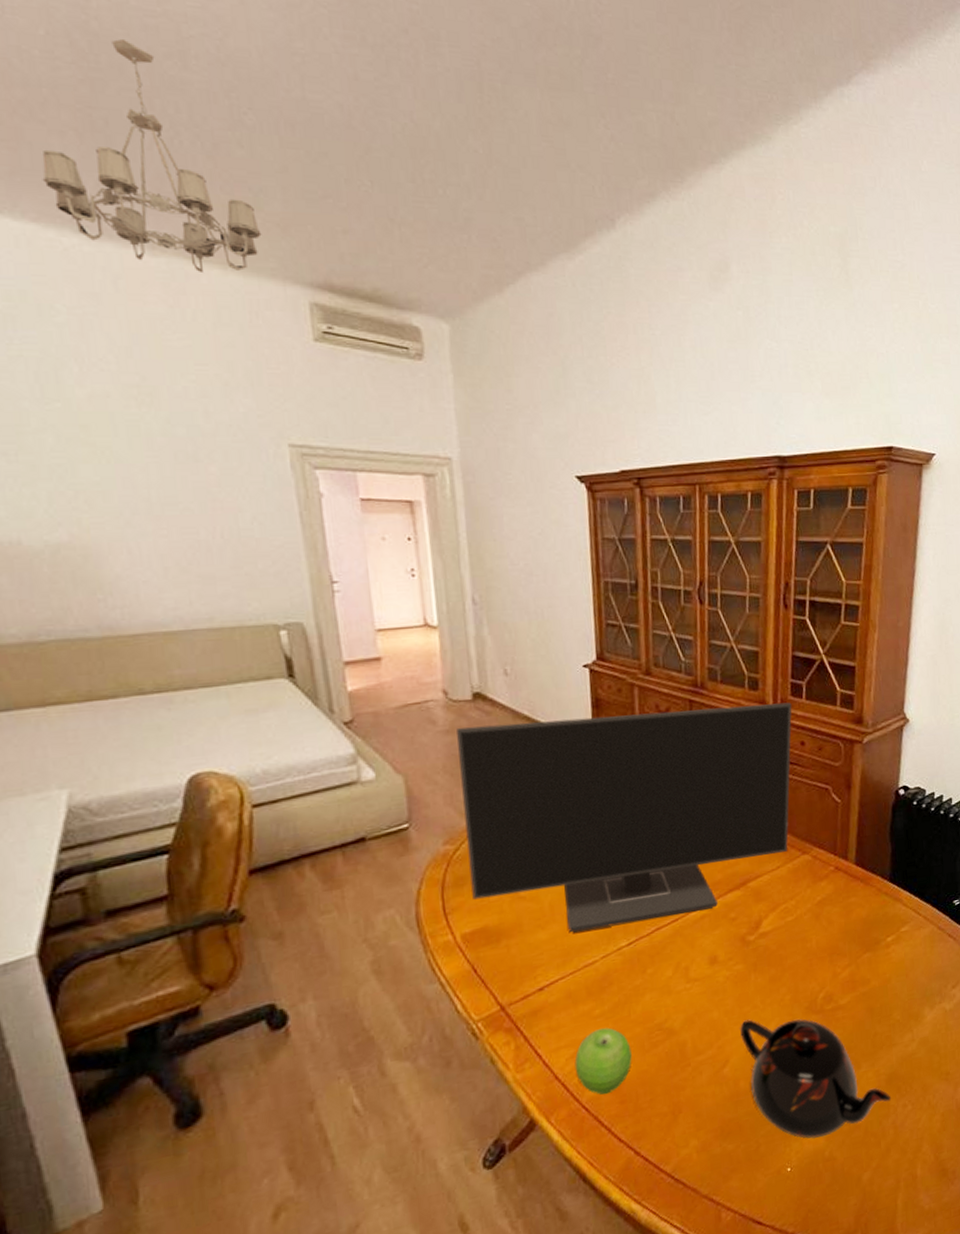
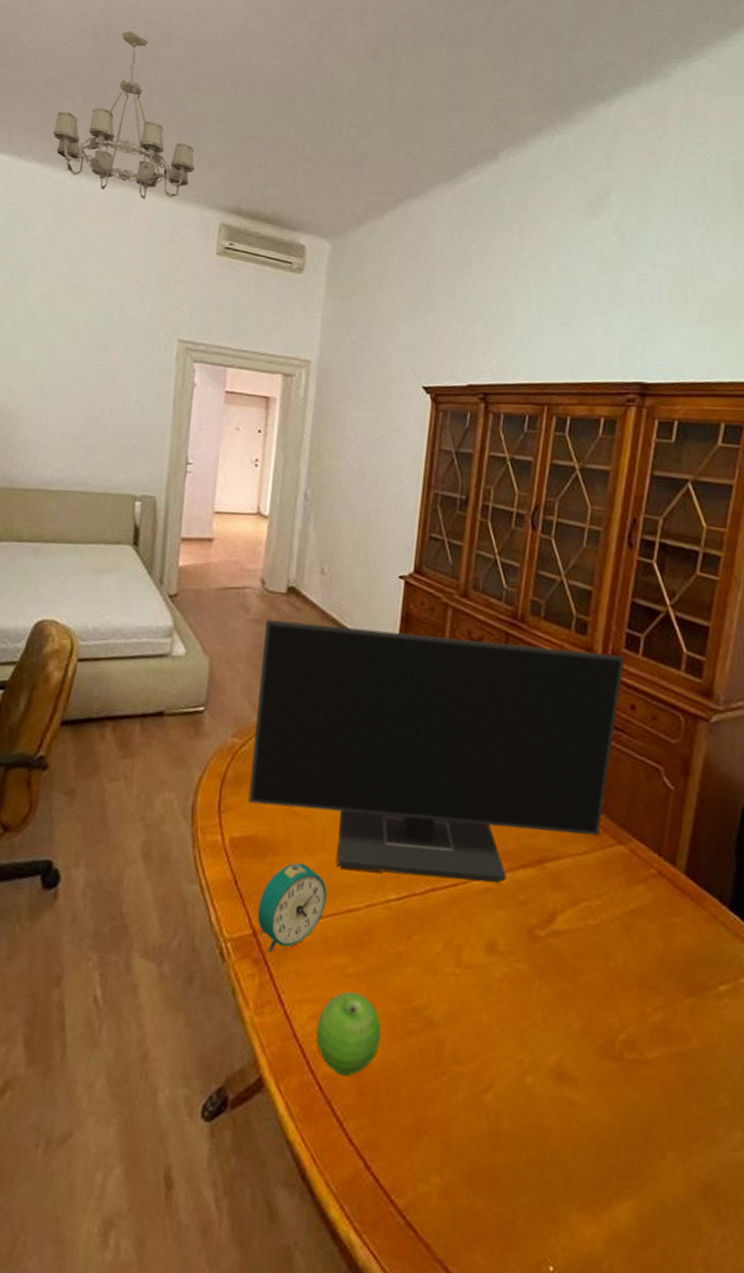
alarm clock: none [501,938,565,1019] -> present [257,863,327,952]
teapot: present [739,1019,892,1140] -> none [511,1038,706,1241]

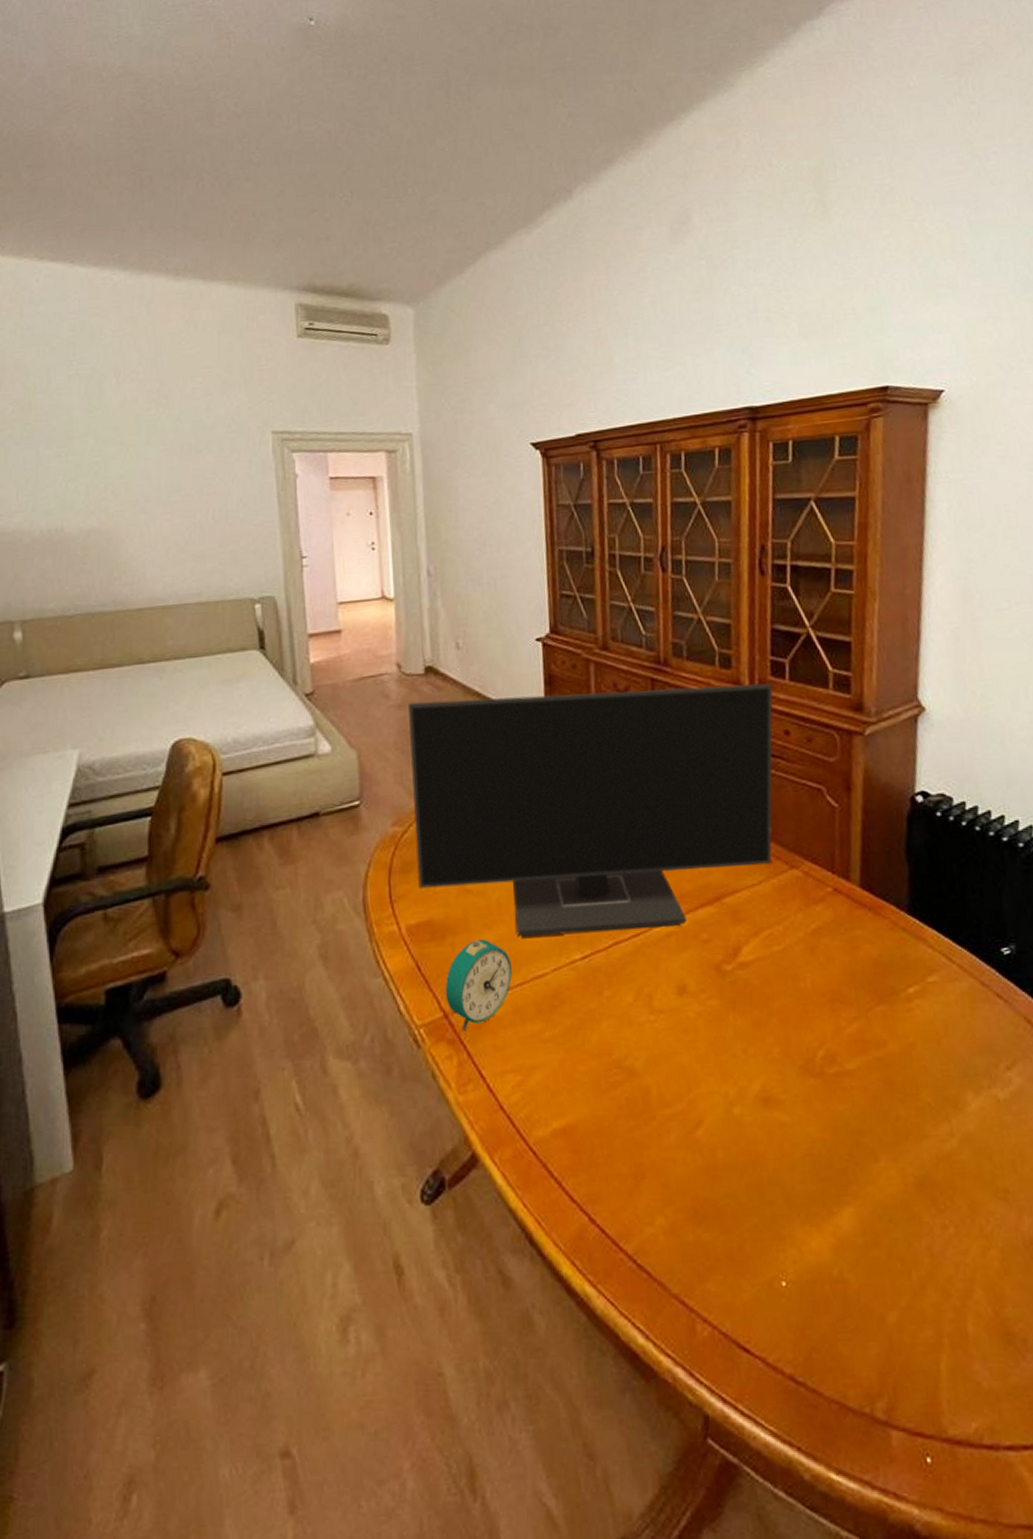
chandelier: present [52,30,195,200] -> none [103,112,260,291]
fruit: present [316,991,381,1077] -> none [521,1056,586,1139]

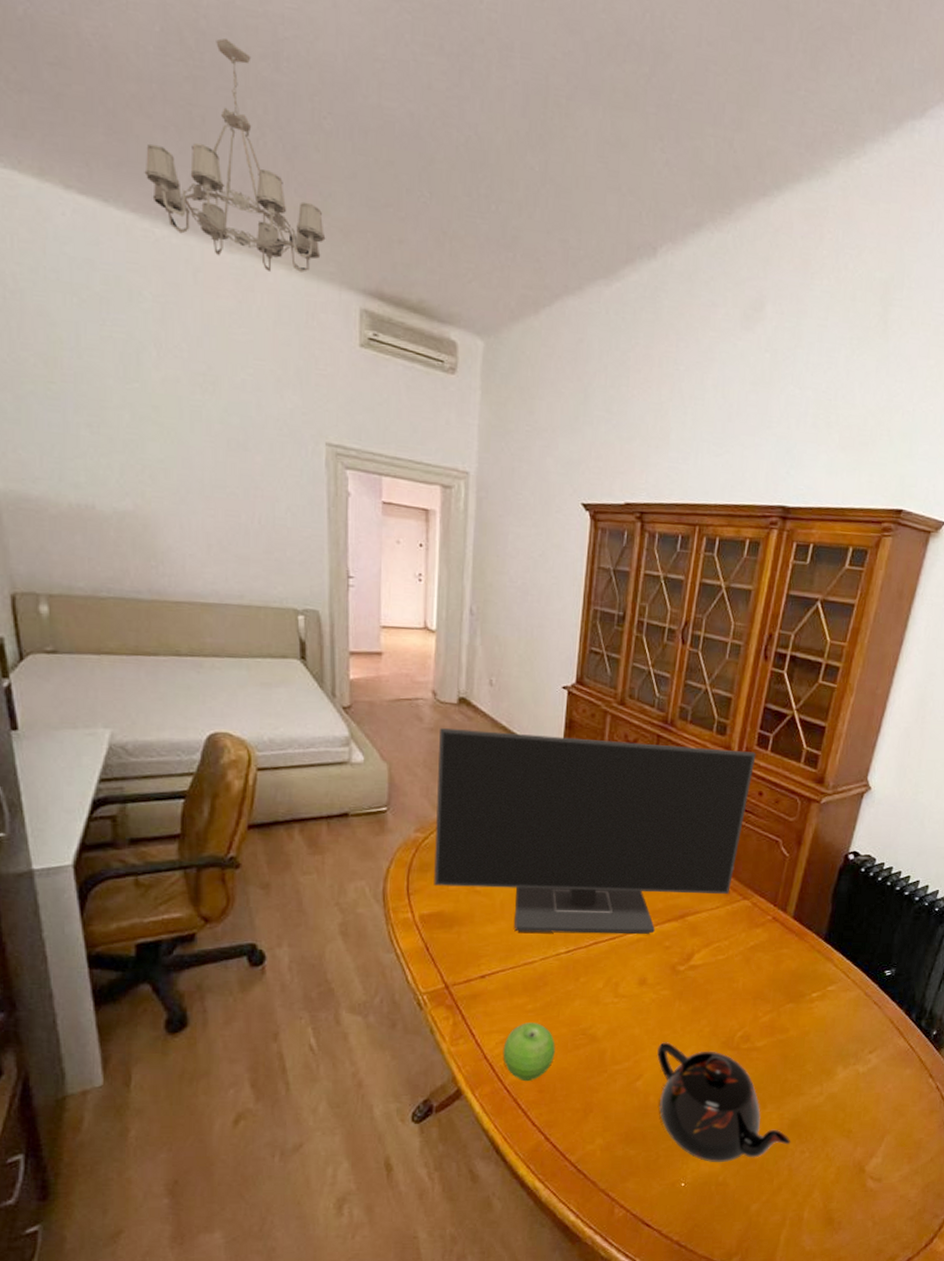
chandelier: none [103,112,260,291] -> present [144,37,326,273]
alarm clock: present [445,939,512,1031] -> none [448,931,507,999]
fruit: none [521,1056,586,1139] -> present [503,1023,555,1082]
teapot: none [714,1071,925,1249] -> present [656,1042,791,1163]

